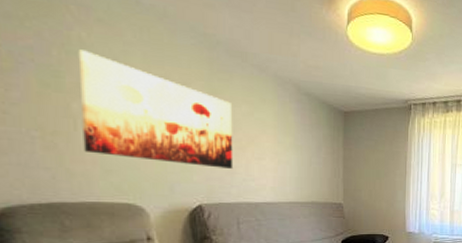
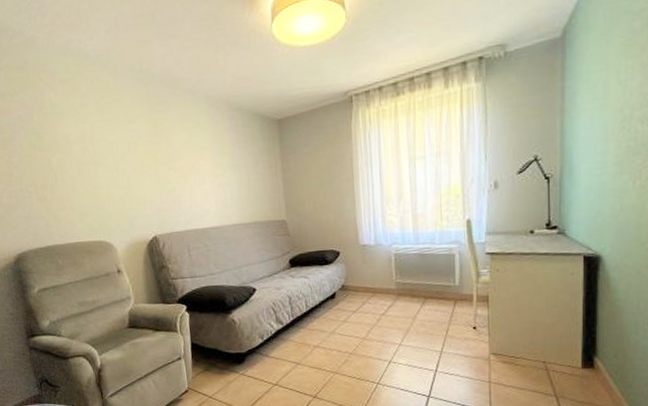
wall art: present [78,49,234,169] -> none [50,110,179,200]

